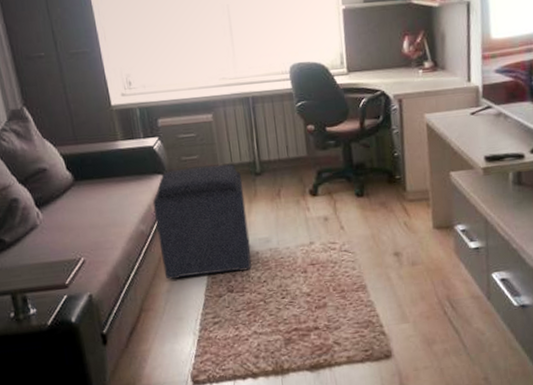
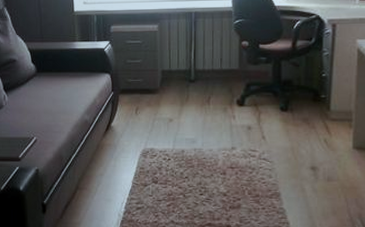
ottoman: present [152,163,251,280] -> none [98,69,177,166]

